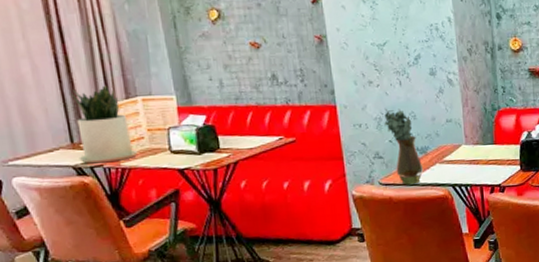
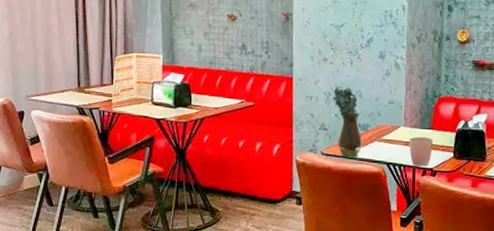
planter: present [70,85,138,164] -> none [82,41,127,107]
cup: none [472,152,498,184] -> present [409,136,433,166]

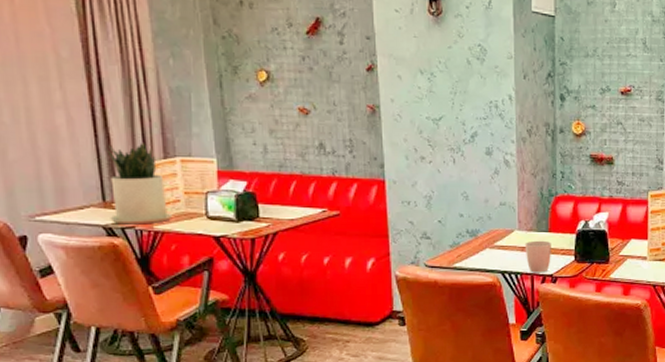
planter: none [82,41,127,107] -> present [105,143,173,225]
vase: present [332,84,362,158] -> none [434,186,472,269]

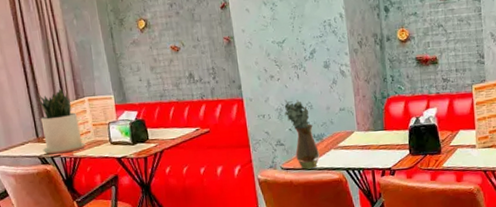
vase: none [434,186,472,269] -> present [284,99,319,170]
cup: present [525,240,551,273] -> none [364,138,389,168]

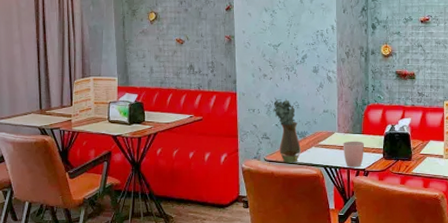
planter: present [35,88,86,154] -> none [44,67,86,126]
cup: none [364,138,389,168] -> present [343,141,364,167]

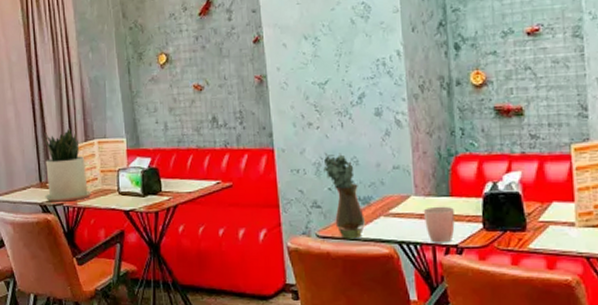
planter: none [44,67,86,126] -> present [42,128,92,202]

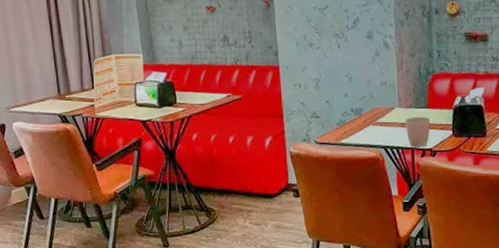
planter: present [42,128,92,202] -> none [60,44,110,113]
vase: present [323,152,365,239] -> none [322,69,356,145]

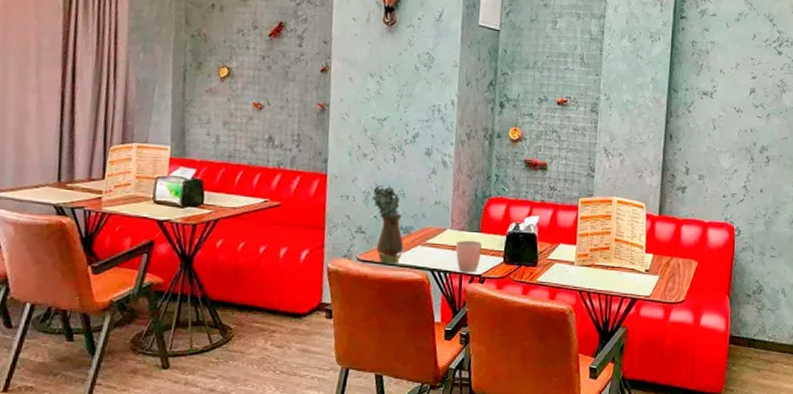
vase: none [322,69,356,145] -> present [372,182,404,264]

